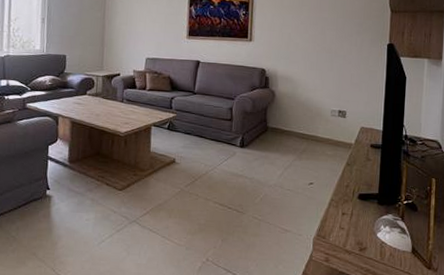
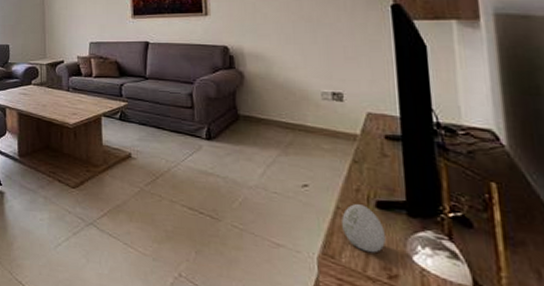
decorative egg: none [333,197,362,233] -> present [342,204,386,253]

